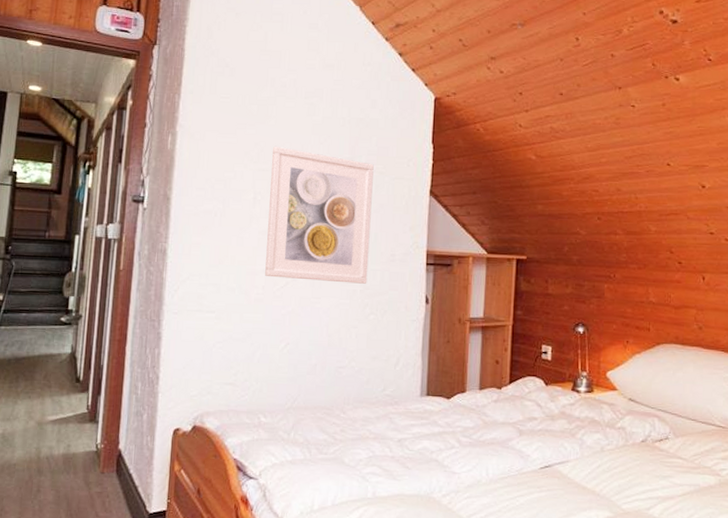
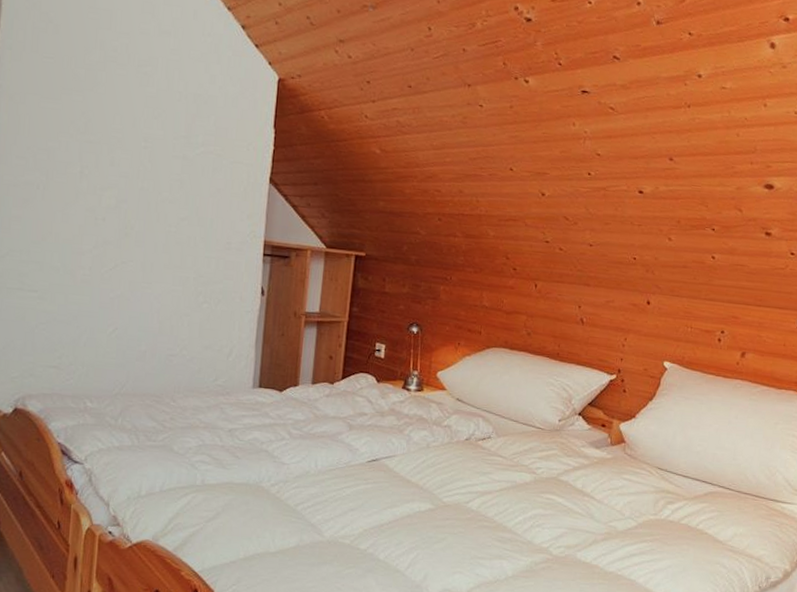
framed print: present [265,146,374,284] -> none [92,116,211,271]

